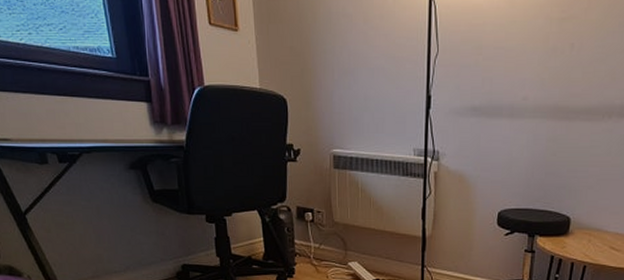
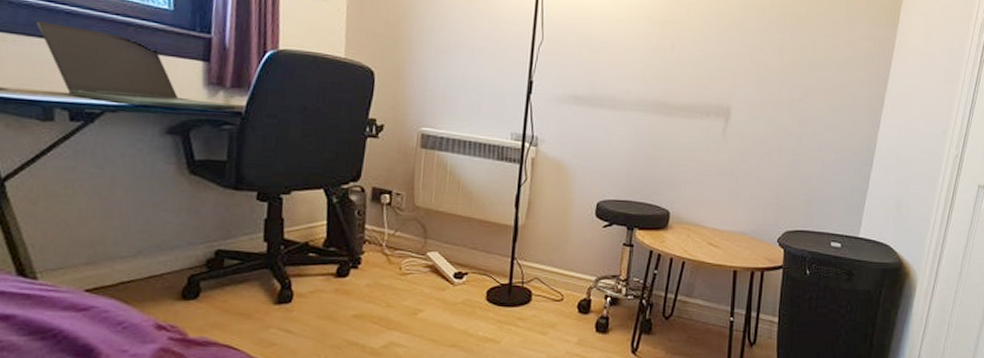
laptop: none [19,78,178,146] -> present [36,21,235,111]

